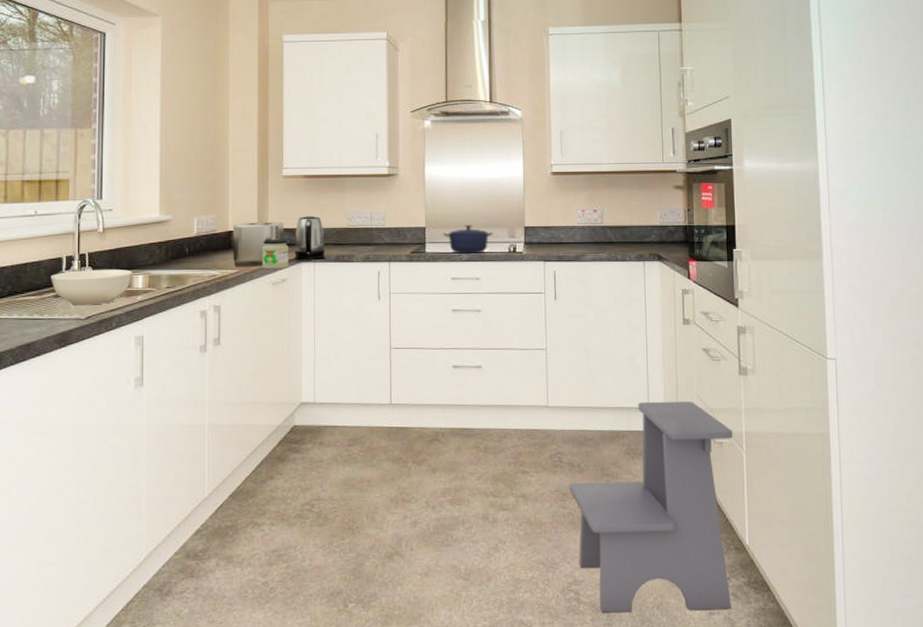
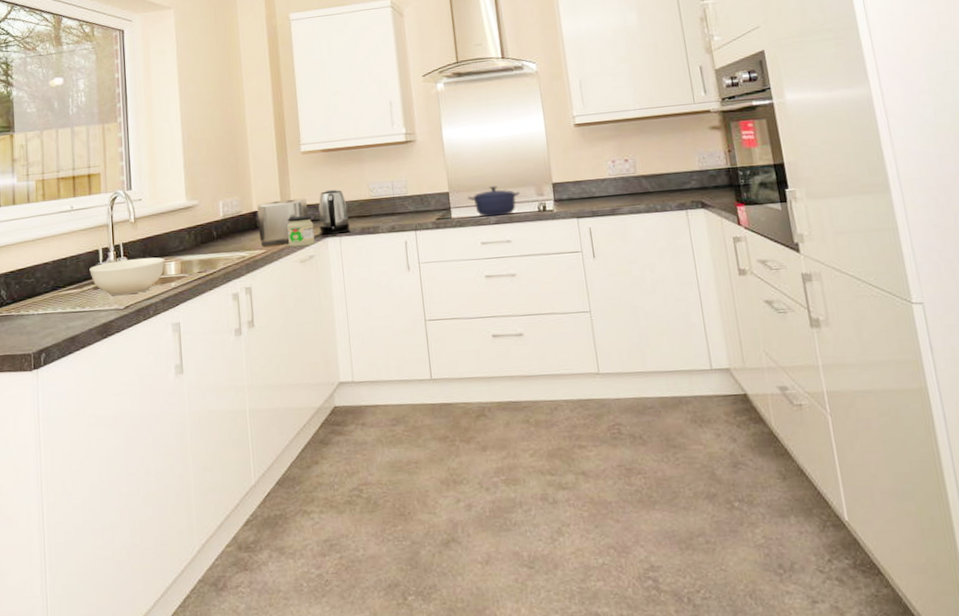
step stool: present [569,401,733,613] -> none [632,359,838,603]

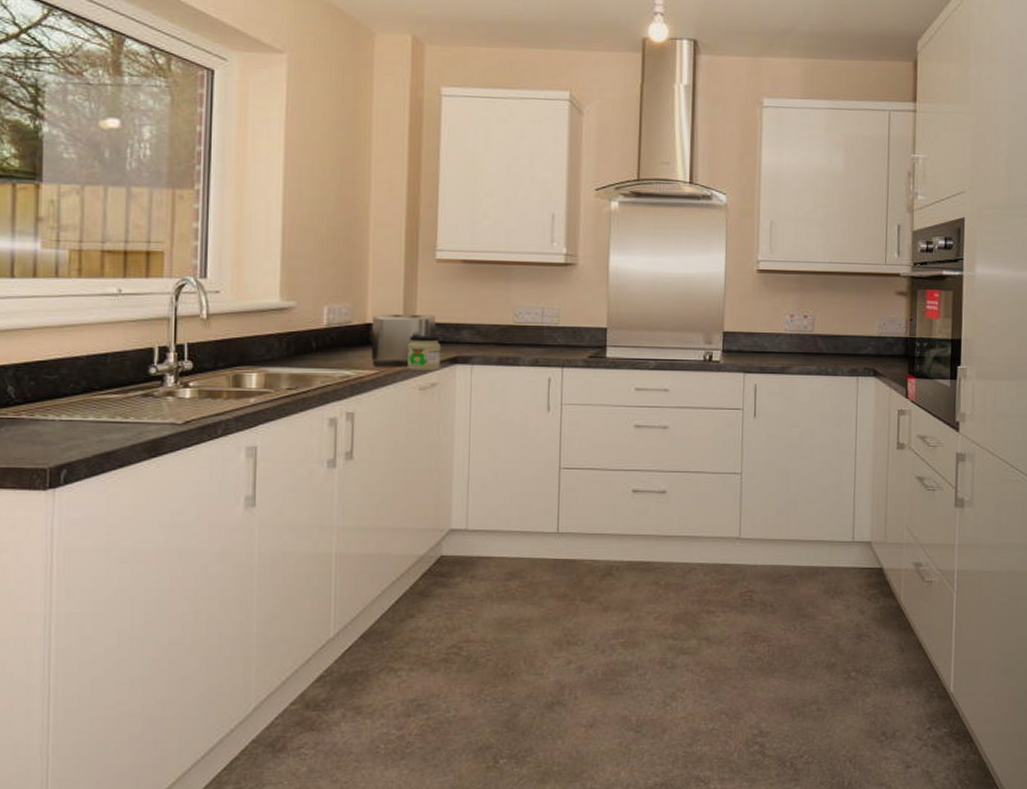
bowl: present [89,257,165,296] -> none [138,364,244,408]
kettle: present [318,189,351,236] -> none [448,308,486,363]
cooking pot: present [468,186,521,217] -> none [628,327,687,362]

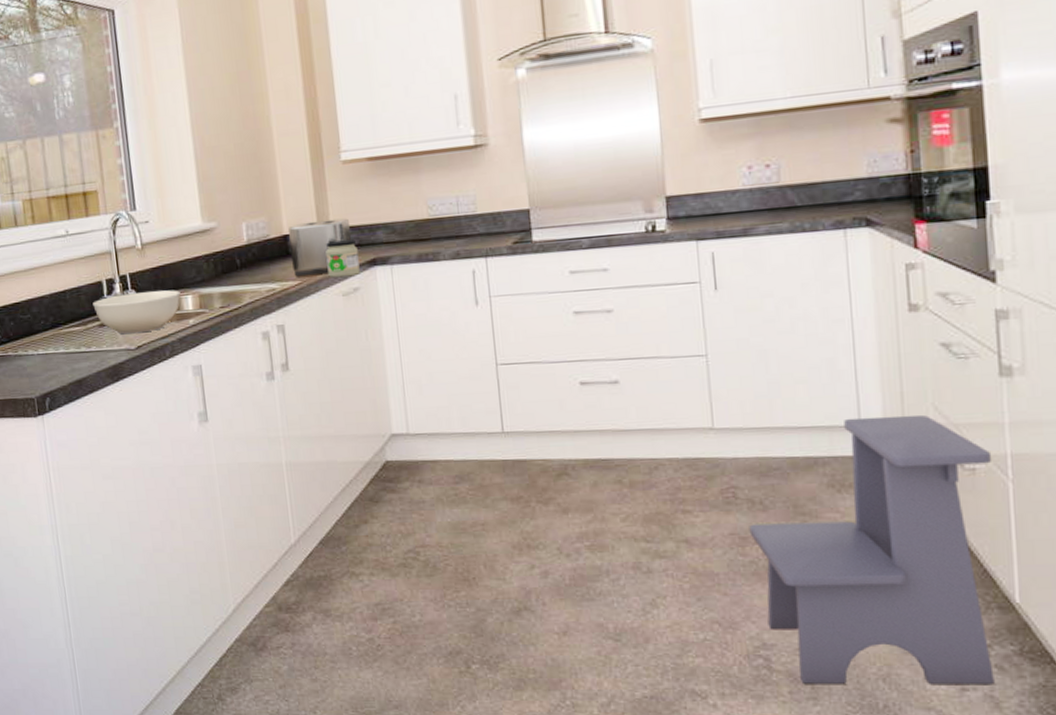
bowl: none [138,364,244,408] -> present [93,290,181,335]
step stool: none [759,534,945,767] -> present [749,414,995,684]

